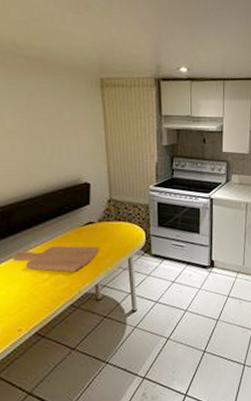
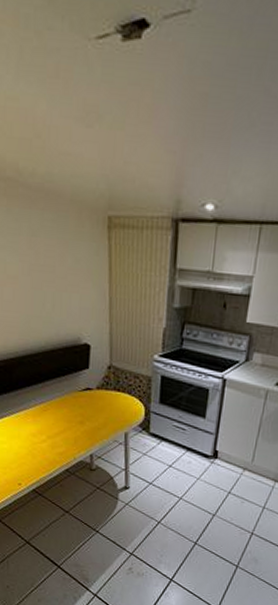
cutting board: present [12,245,99,272] -> none [14,407,95,438]

